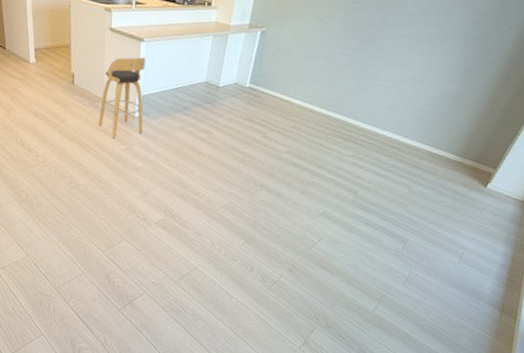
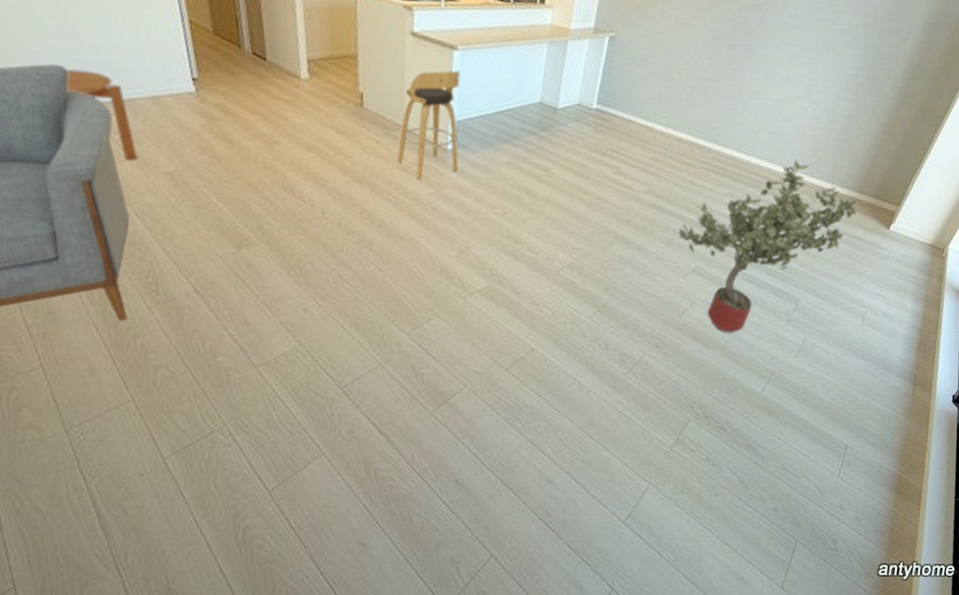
potted tree: none [310,129,460,263] -> present [678,160,857,333]

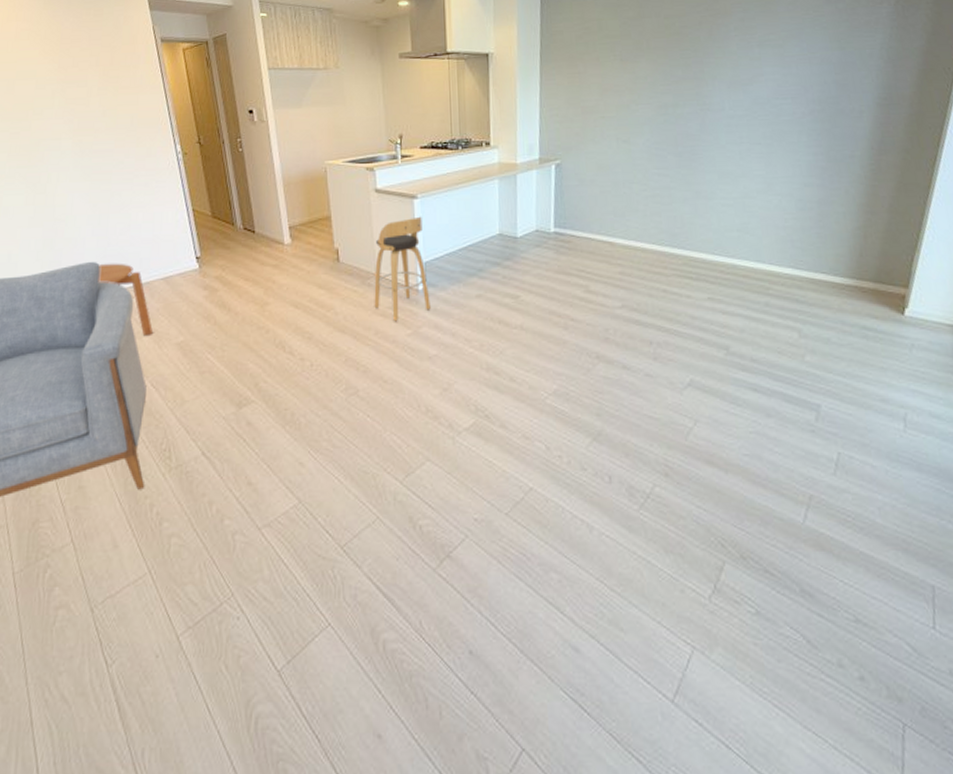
potted tree: present [678,160,857,333] -> none [663,254,860,452]

